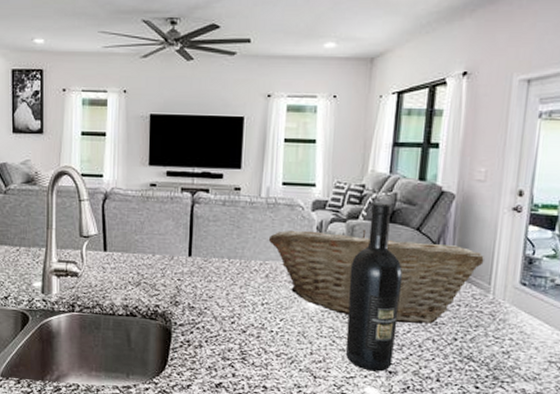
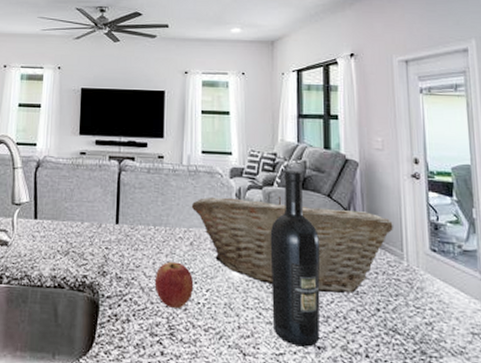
apple: none [227,292,268,336] -> present [154,261,194,308]

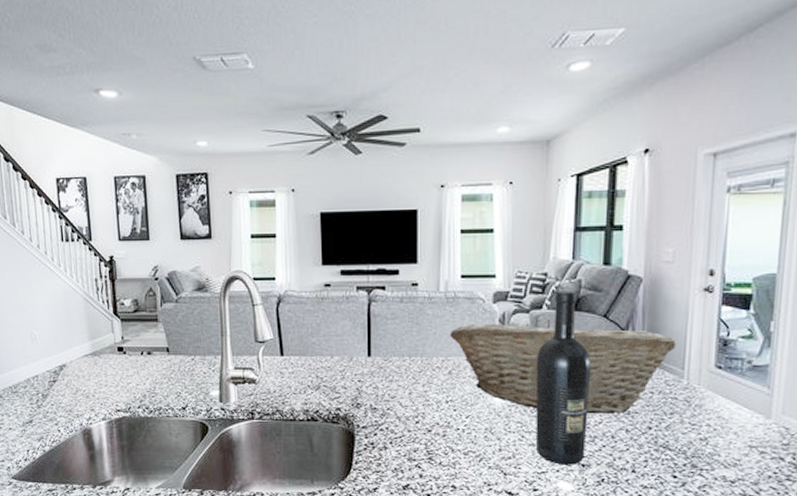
apple: present [154,261,194,308] -> none [411,391,453,435]

